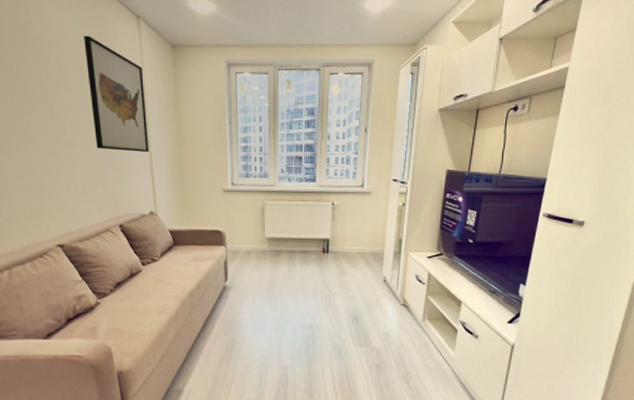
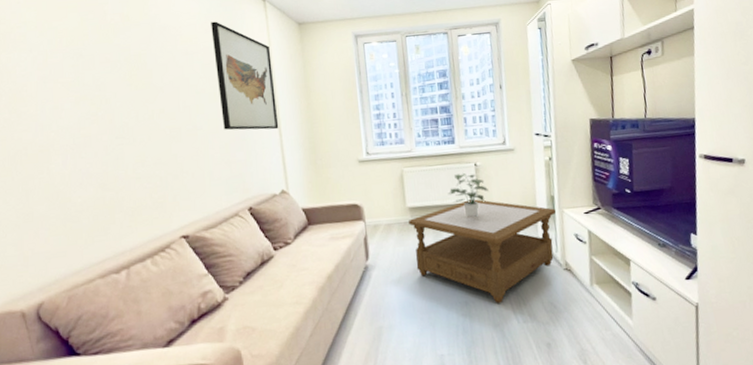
coffee table: none [266,236,402,328] -> present [409,199,557,303]
potted plant: none [304,211,342,253] -> present [447,173,488,219]

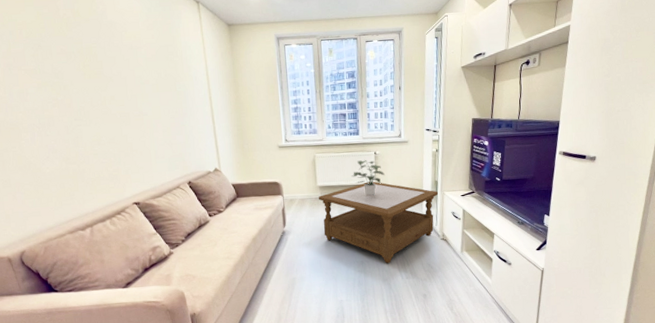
wall art: present [211,21,279,130] -> none [151,20,212,118]

